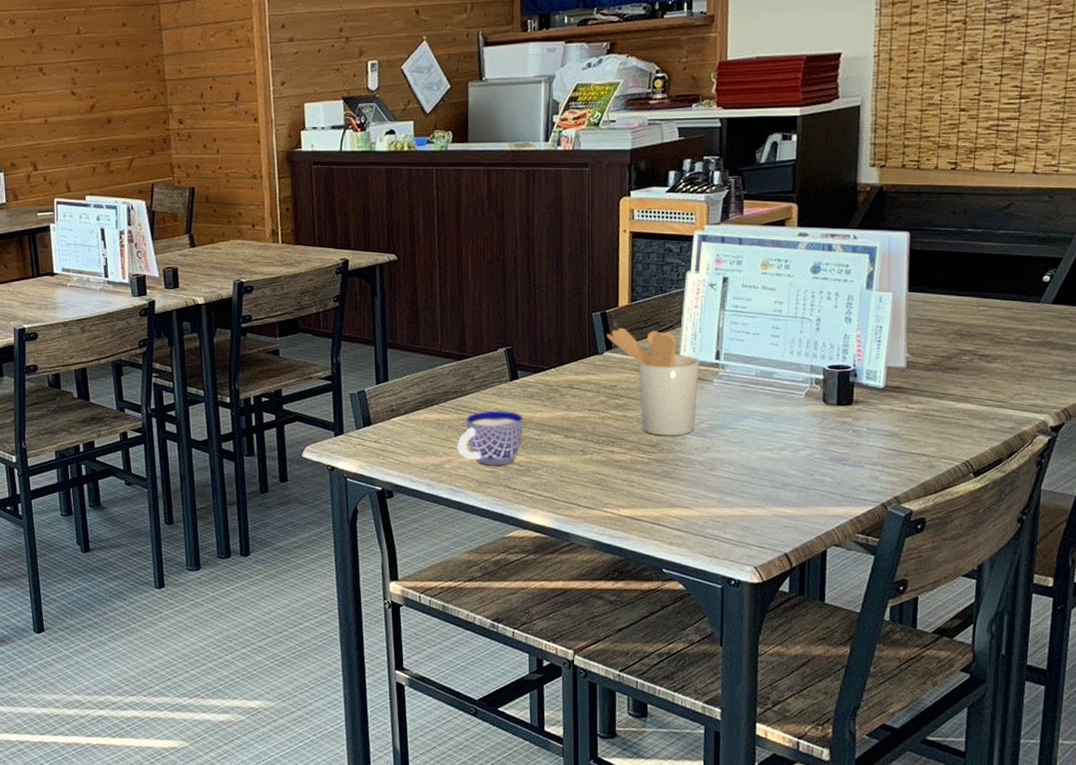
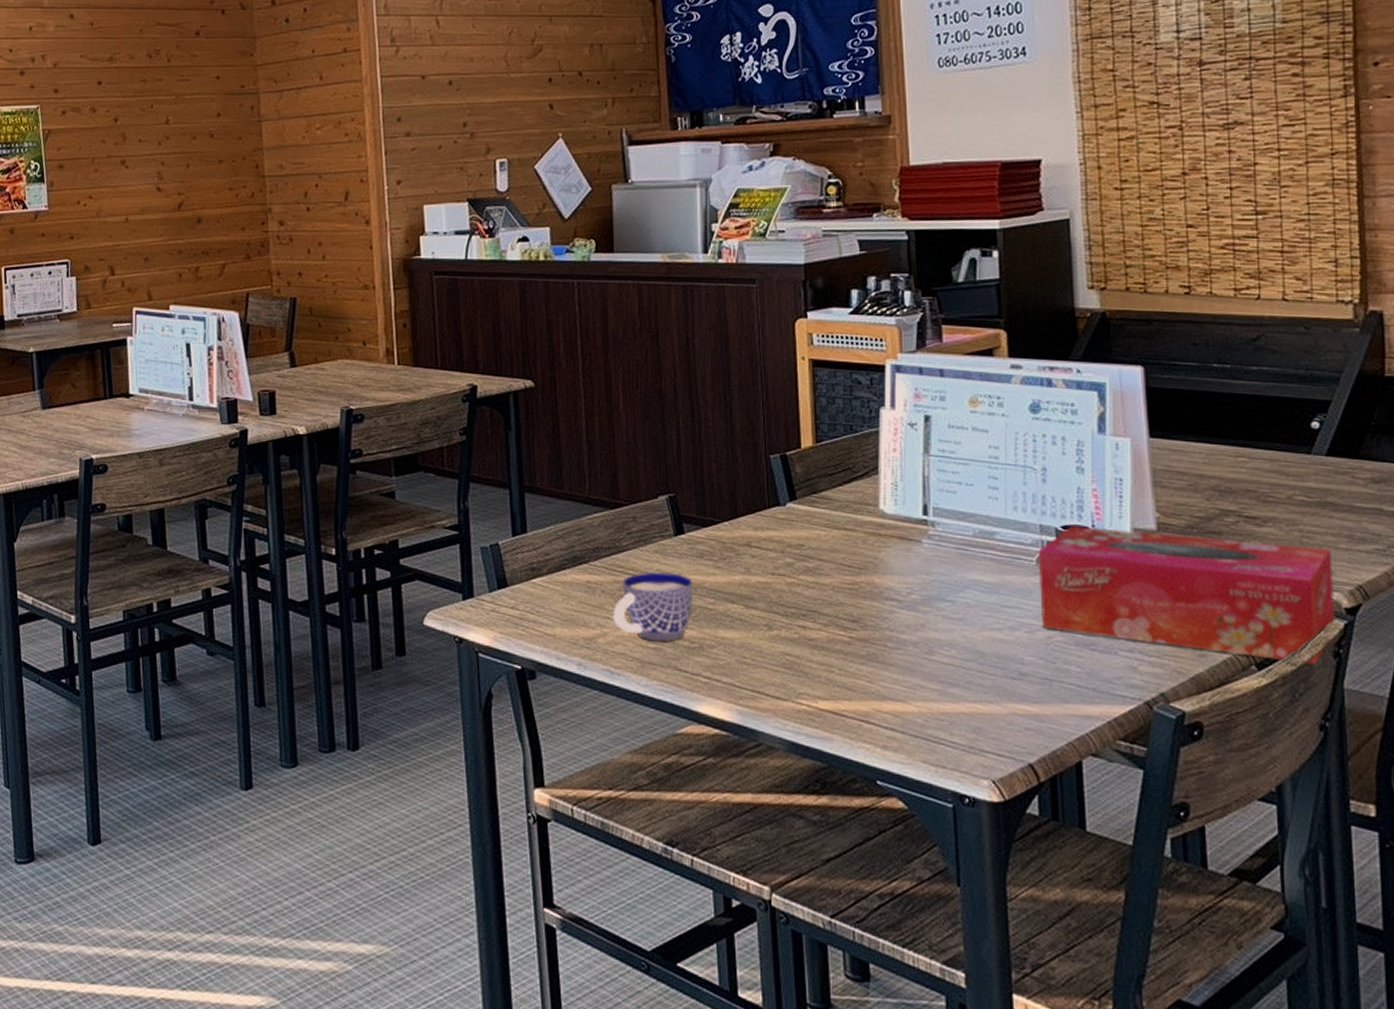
utensil holder: present [606,327,699,436] -> none [788,473,905,609]
tissue box: none [805,366,1046,472] -> present [1038,526,1336,665]

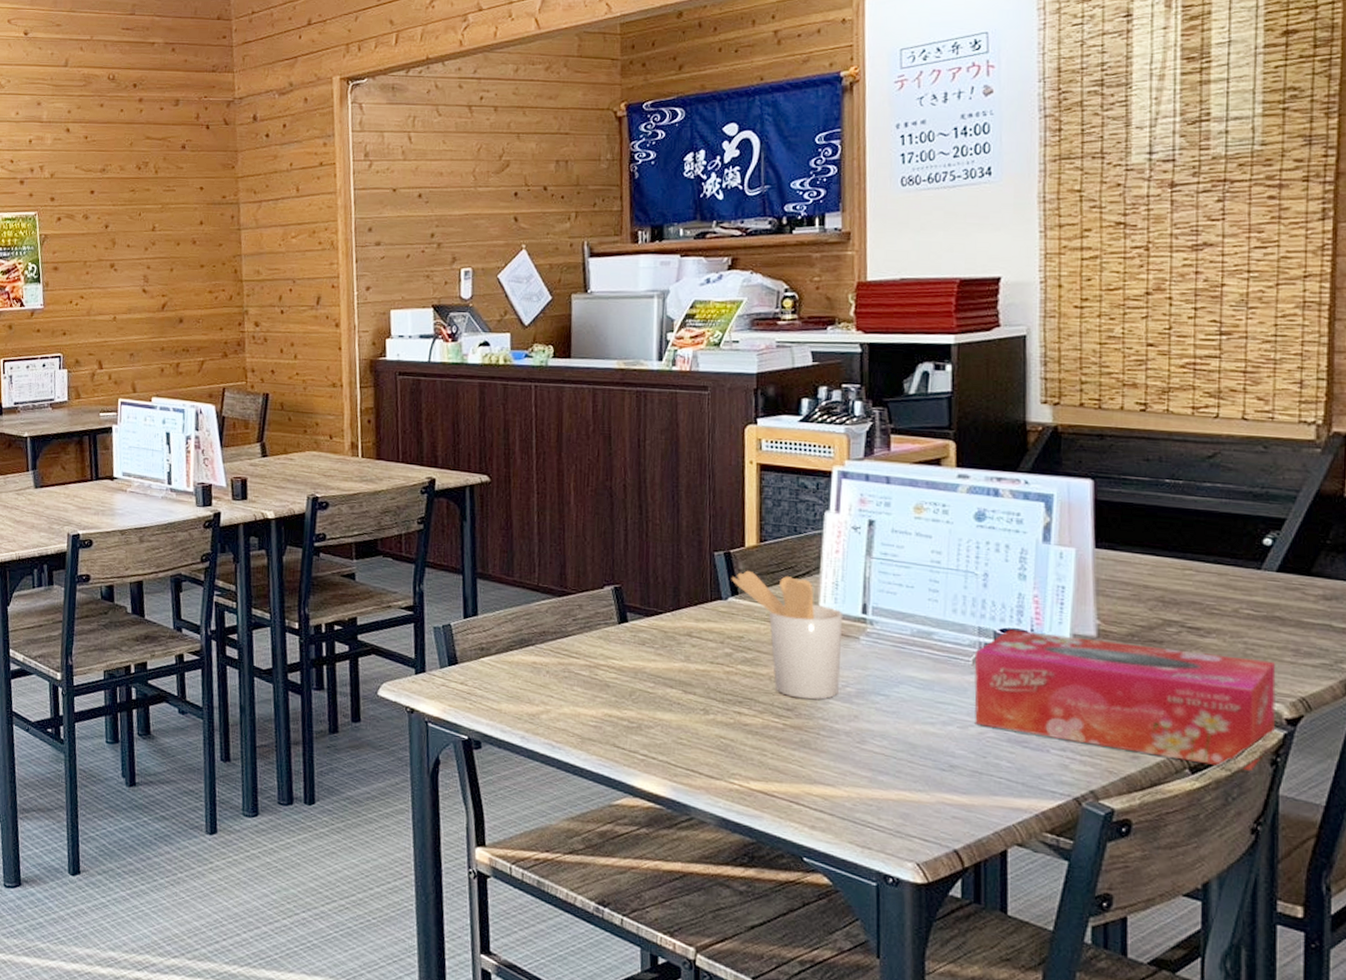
cup: present [612,572,694,642] -> none [556,656,635,721]
utensil holder: none [788,473,905,609] -> present [731,570,842,700]

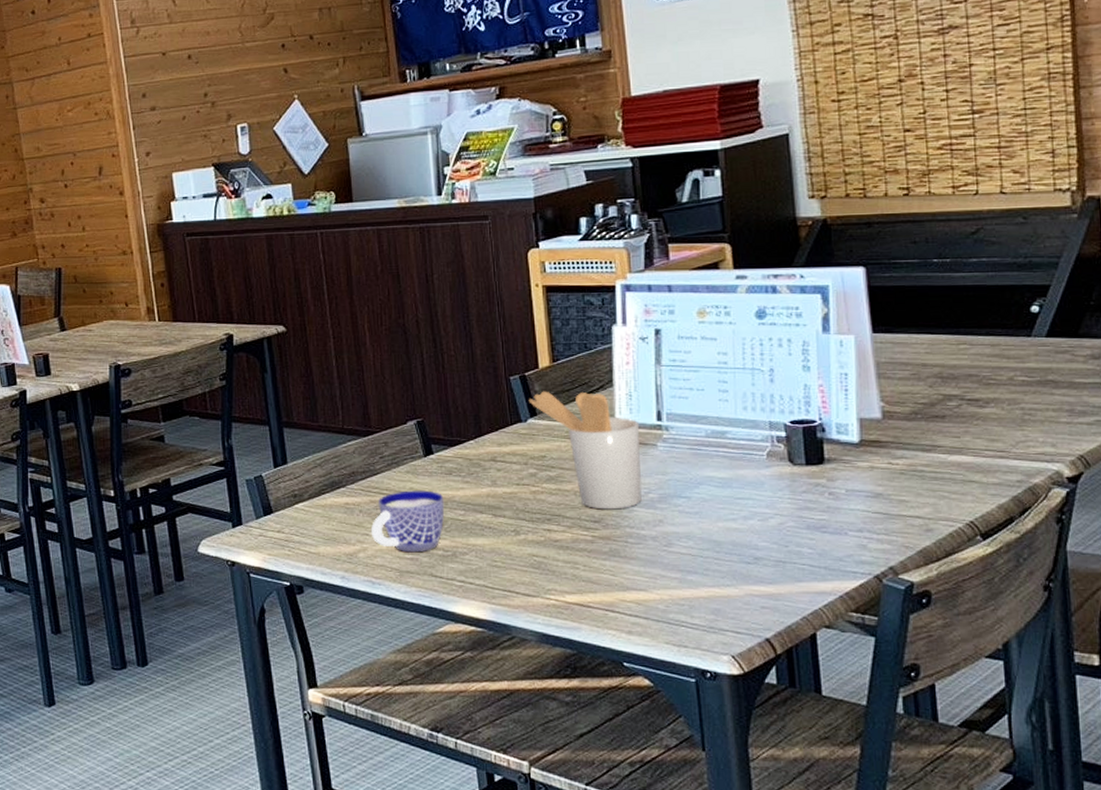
cup: none [556,656,635,721] -> present [370,490,445,553]
tissue box: present [974,629,1276,772] -> none [768,420,1058,532]

